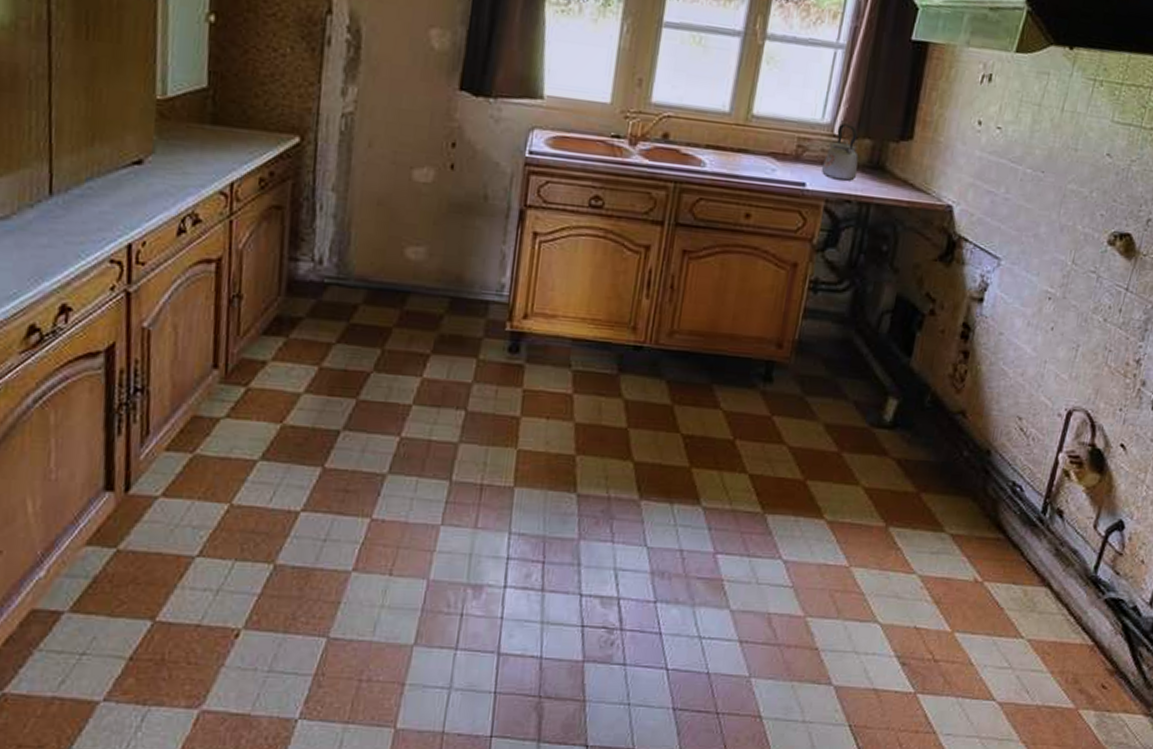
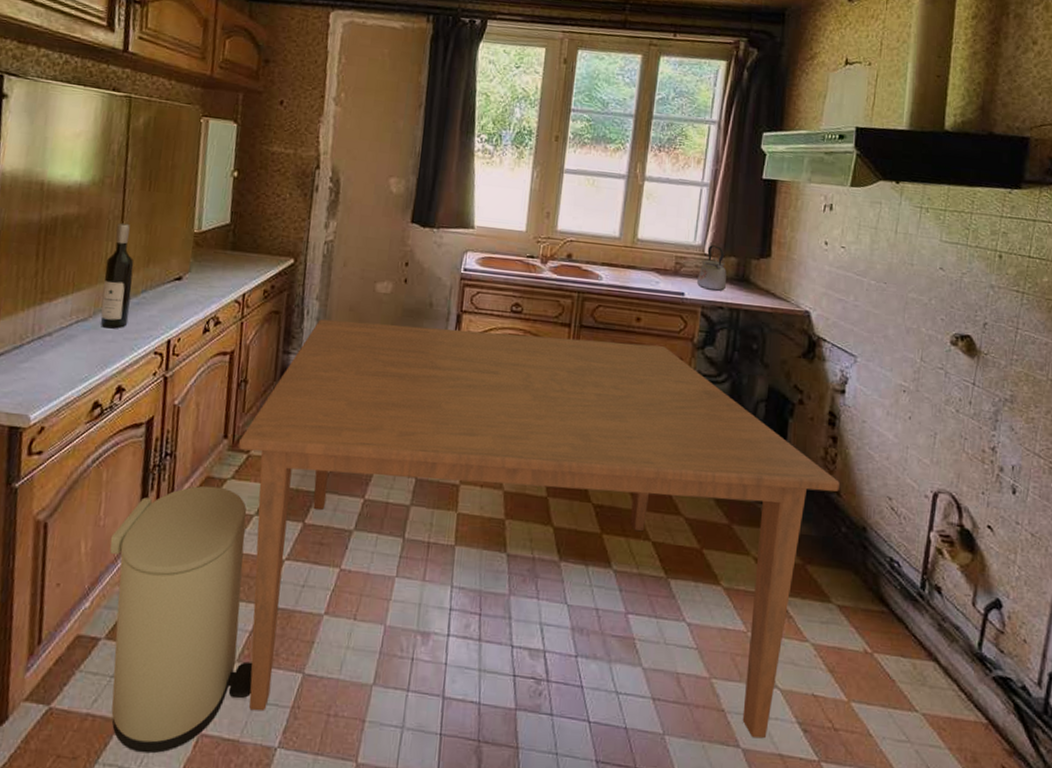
bottle: none [28,83,72,230] -> present [100,222,134,329]
pedal bin: none [66,426,265,736] -> present [109,485,253,754]
dining table: none [234,216,967,682] -> present [239,319,840,739]

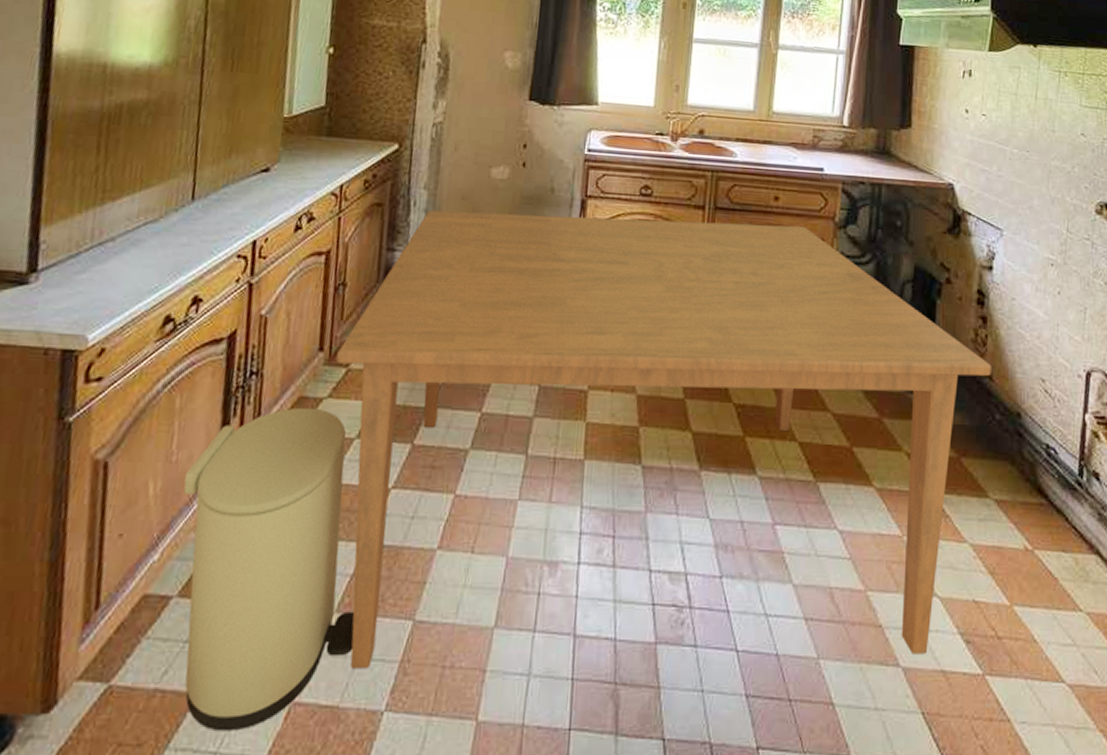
bottle: present [100,222,134,329] -> none [172,108,214,230]
kettle: present [696,245,727,292] -> none [835,116,867,166]

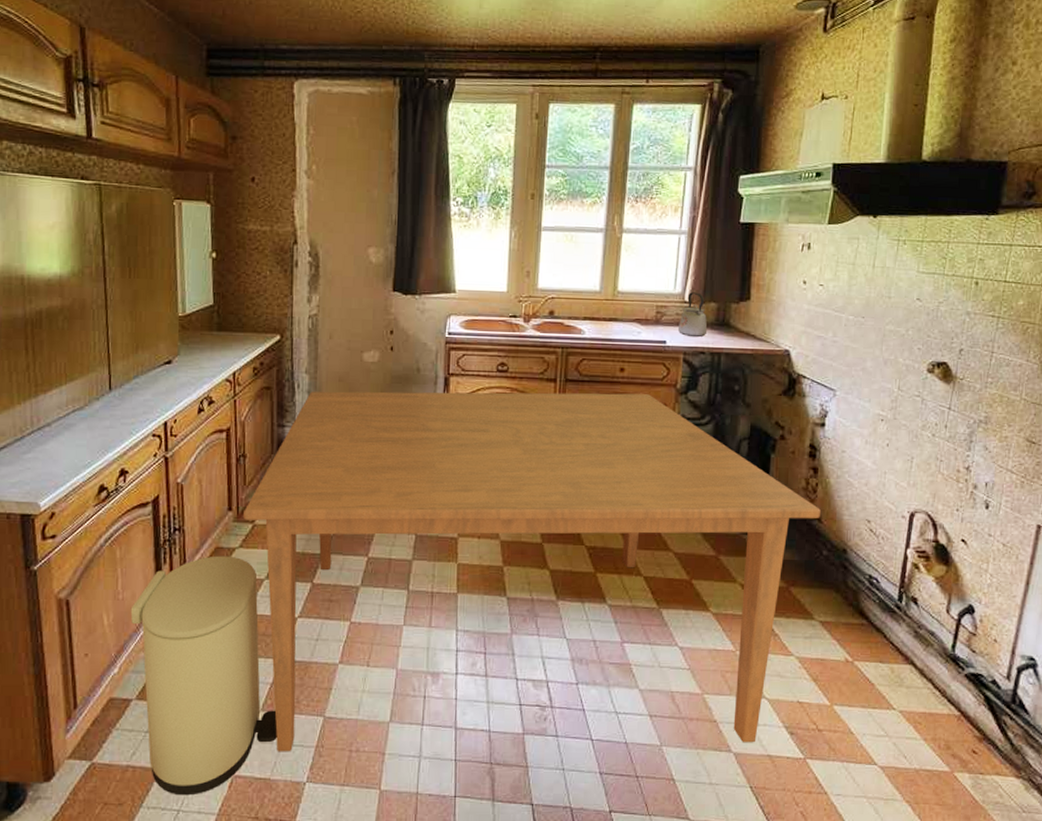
kettle: none [835,116,867,166] -> present [677,292,707,338]

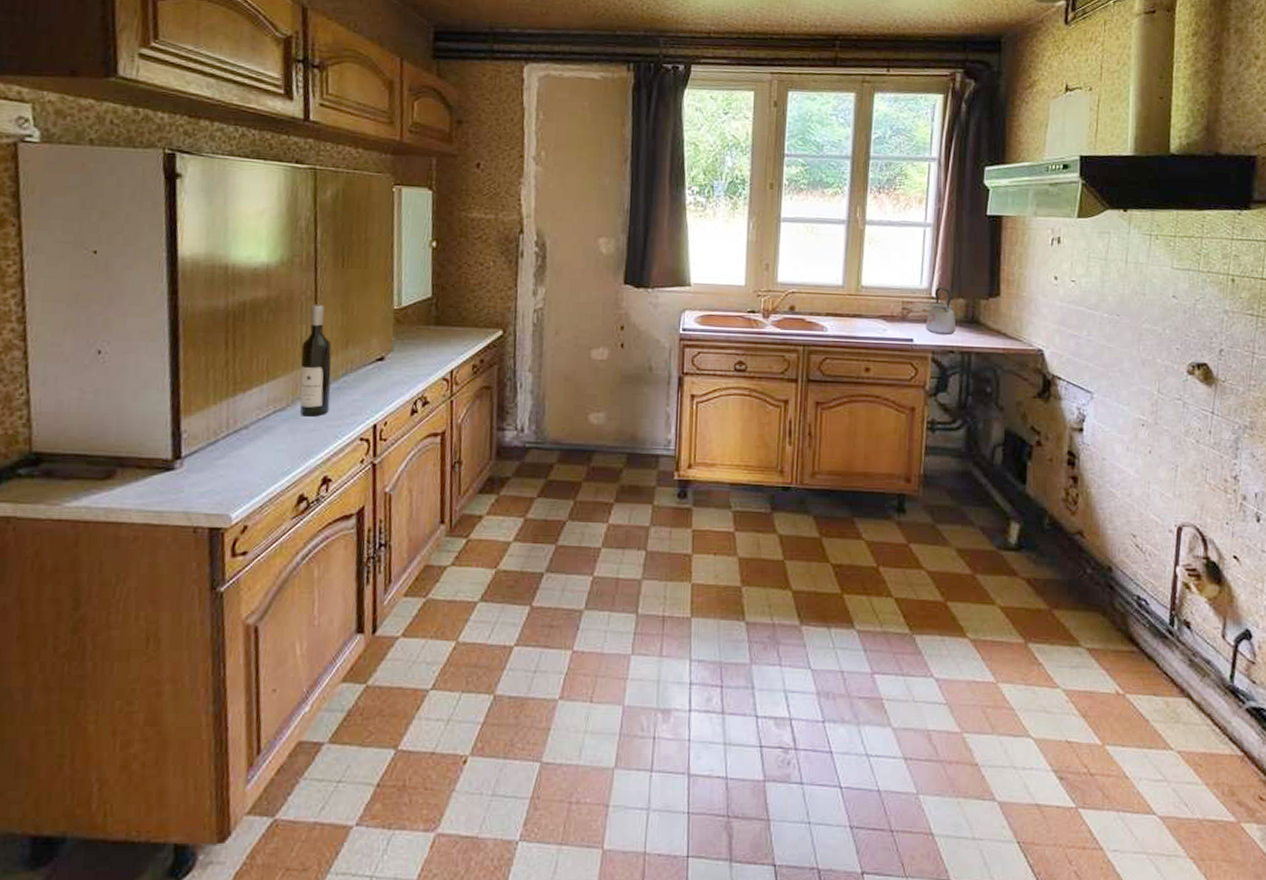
bottle: none [95,311,124,415] -> present [299,303,332,417]
pedal bin: present [130,555,278,796] -> none [326,575,488,858]
dining table: present [244,391,821,752] -> none [457,391,1082,805]

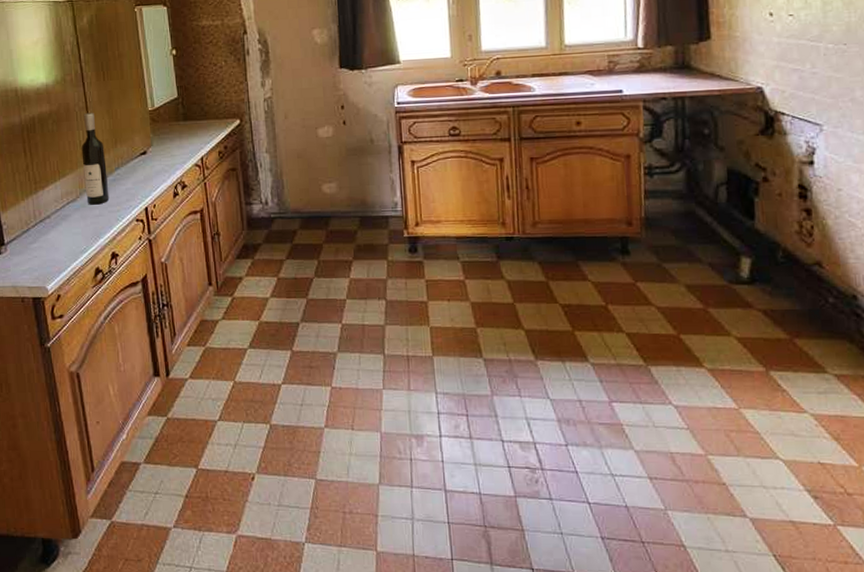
kettle: present [925,287,955,336] -> none [633,37,666,84]

